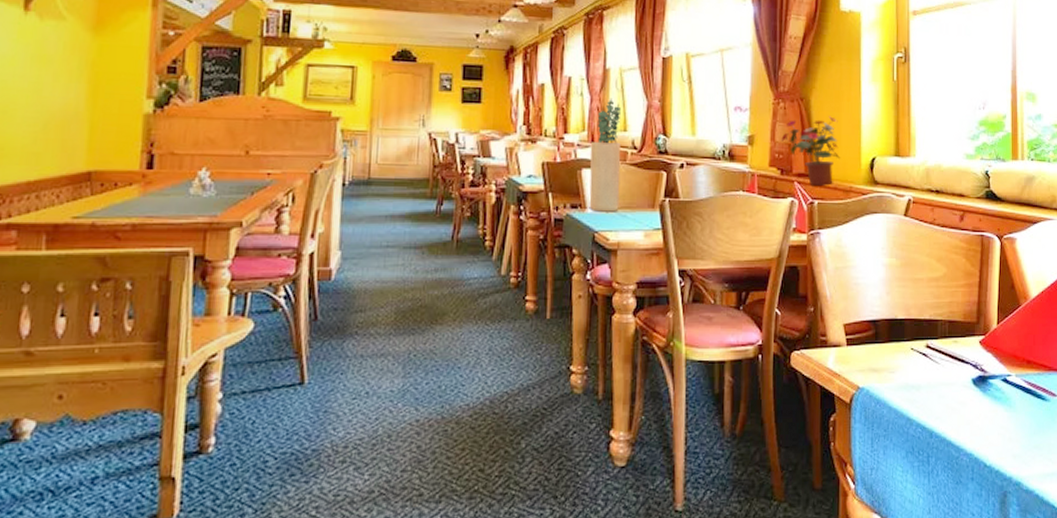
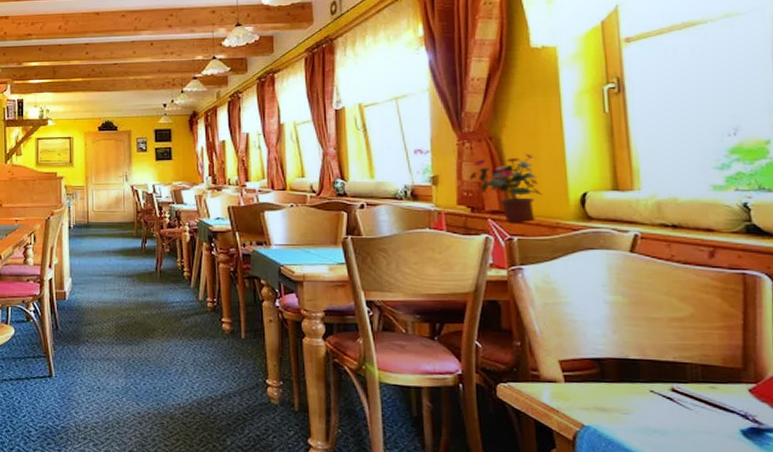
vase: present [589,98,621,212] -> none [270,149,302,248]

